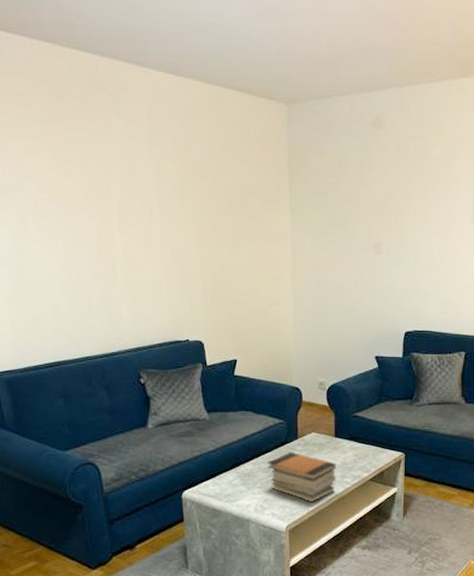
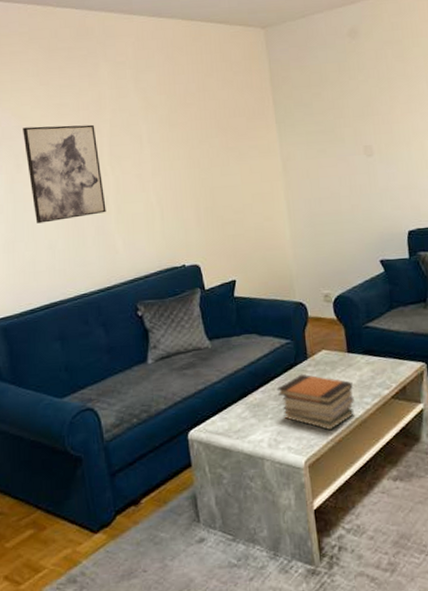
wall art: none [27,179,113,282] -> present [23,124,106,224]

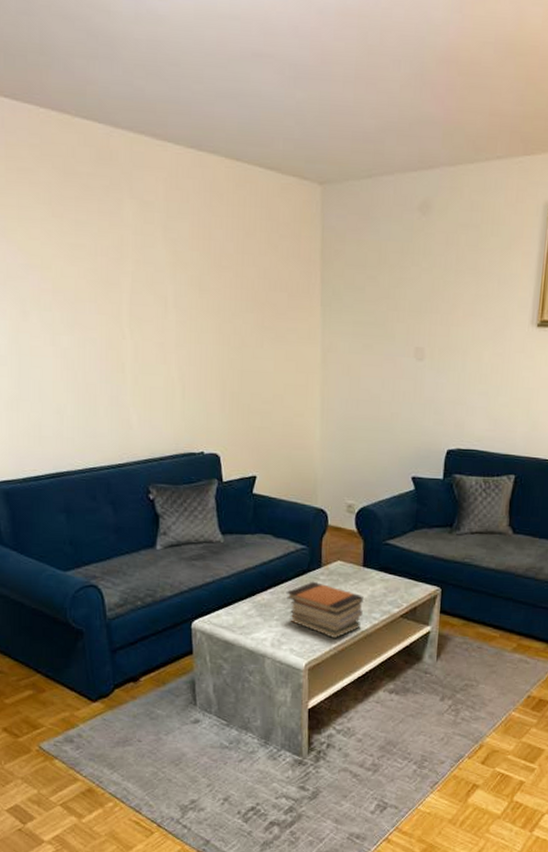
wall art: present [23,124,106,224] -> none [31,267,122,384]

